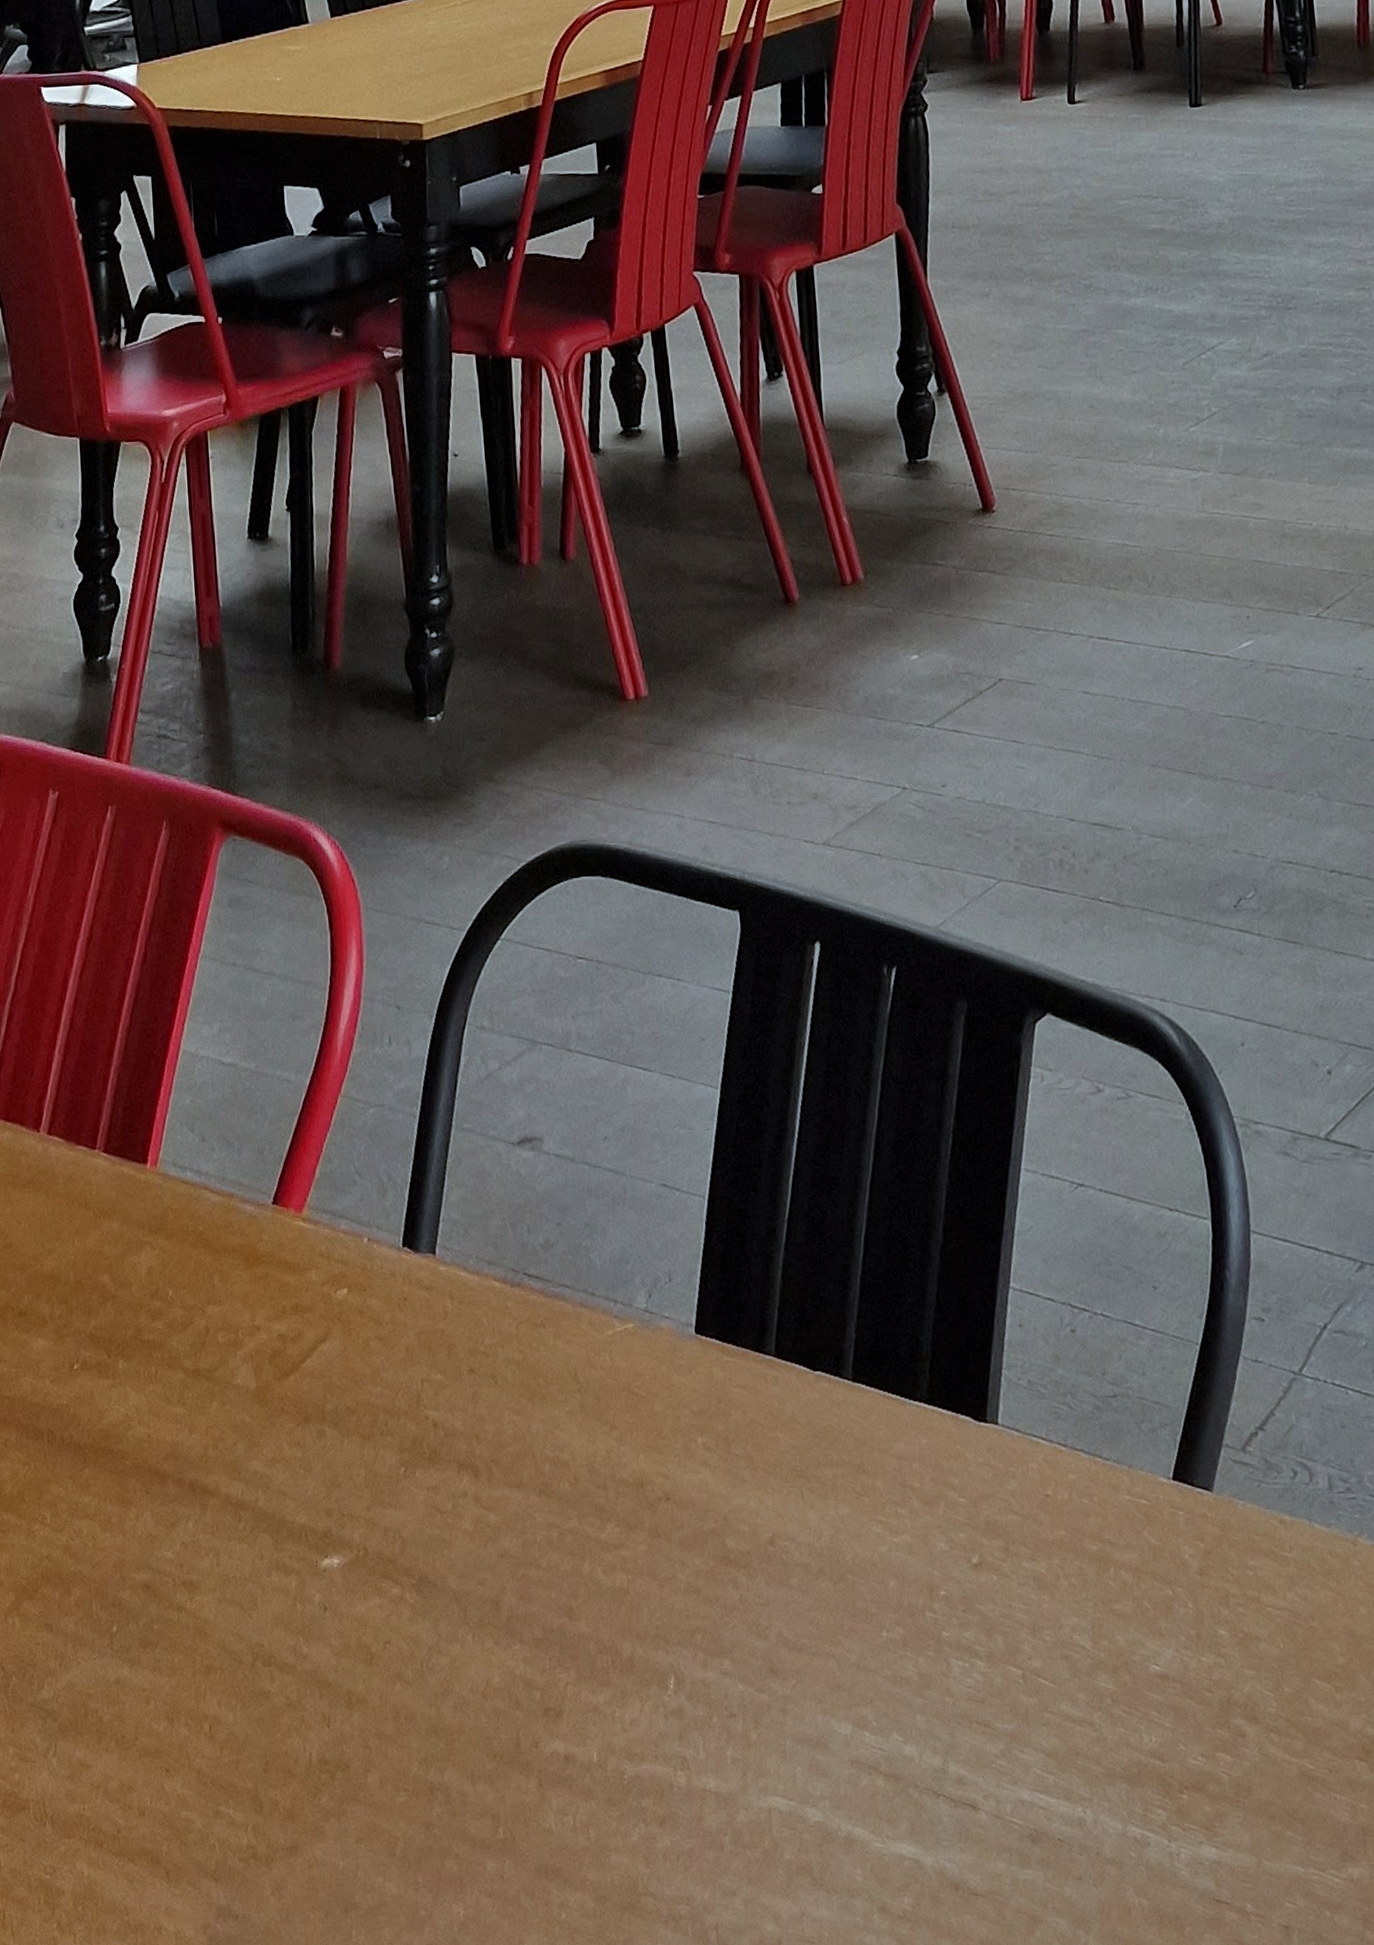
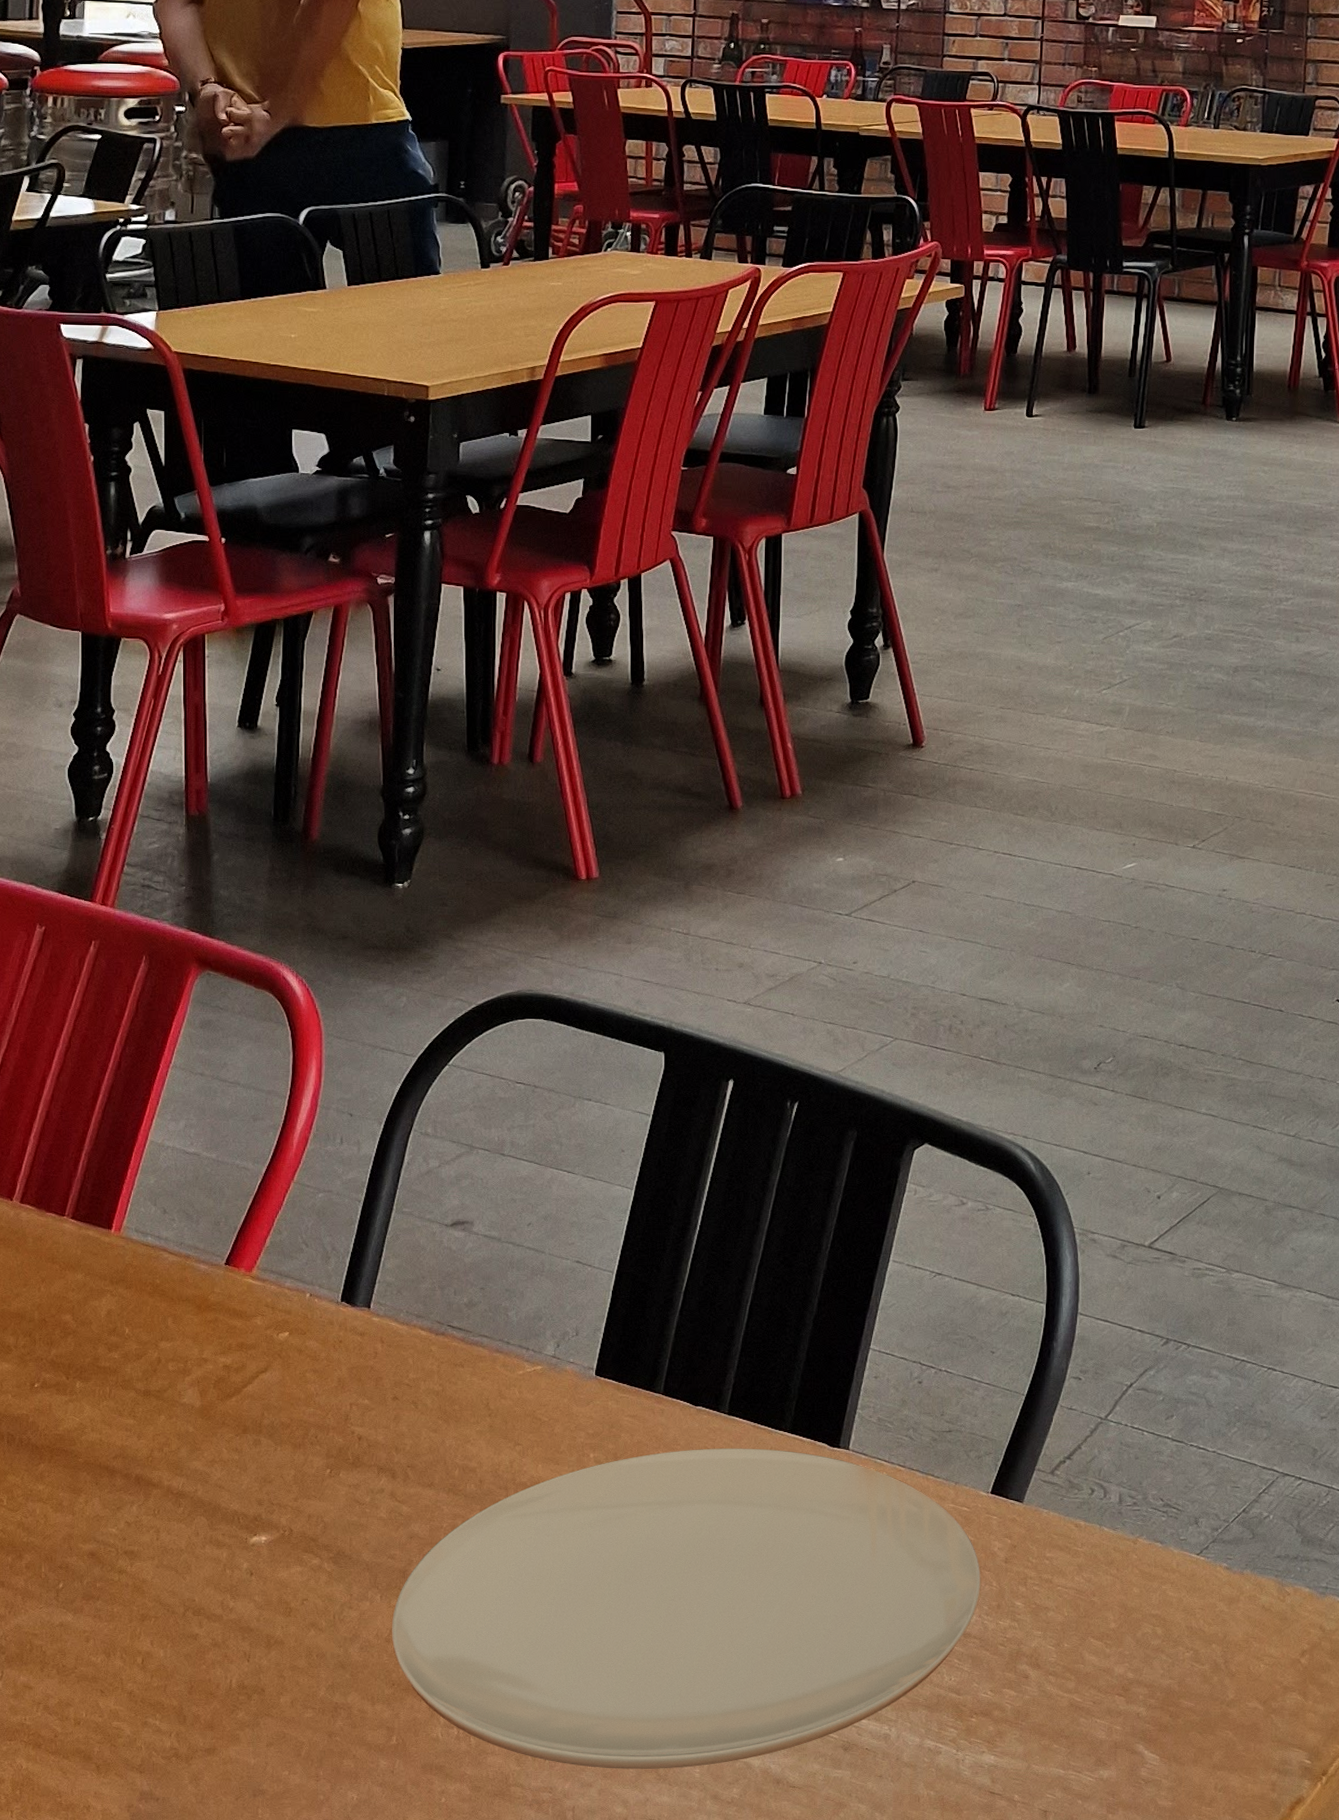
plate: none [487,1425,1175,1872] -> present [391,1448,981,1770]

